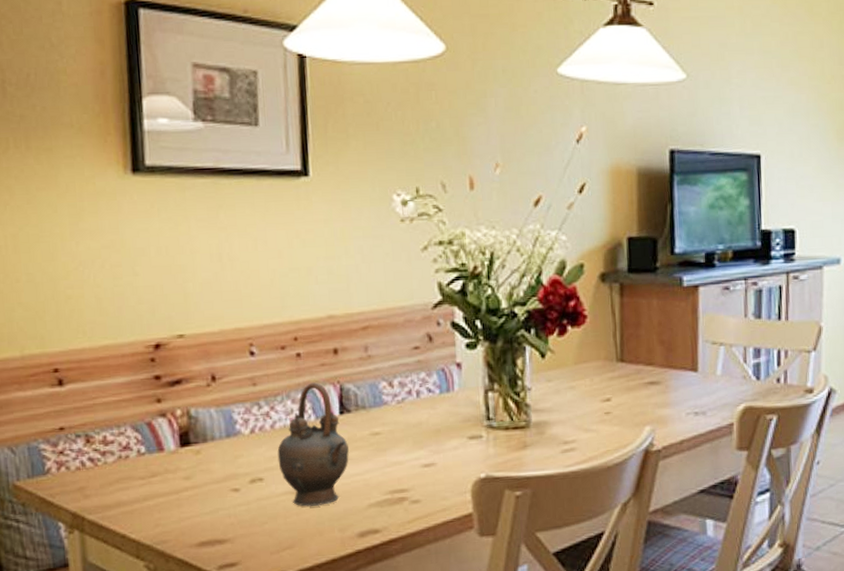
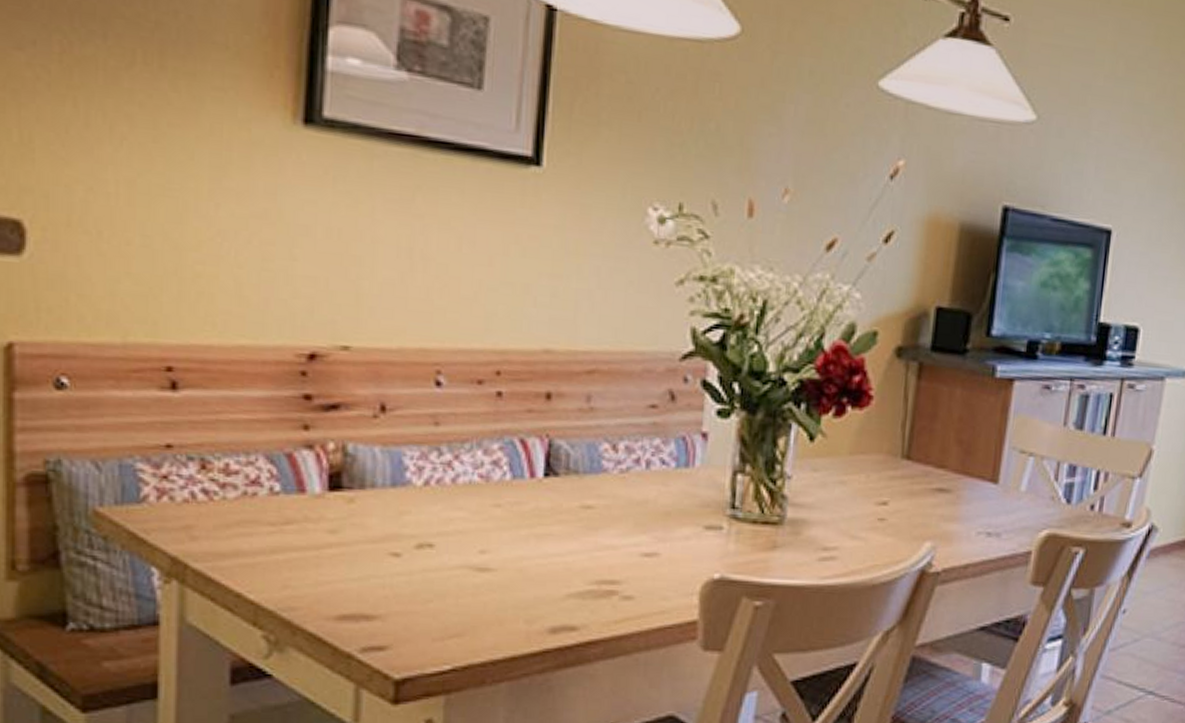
teapot: present [277,382,349,507] -> none [456,432,550,588]

